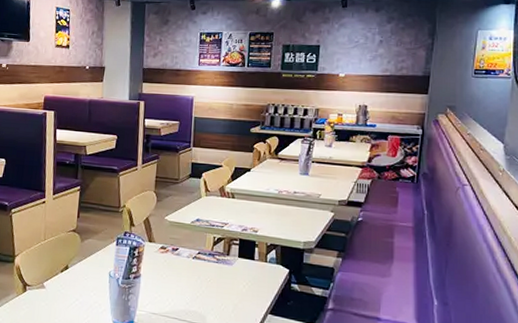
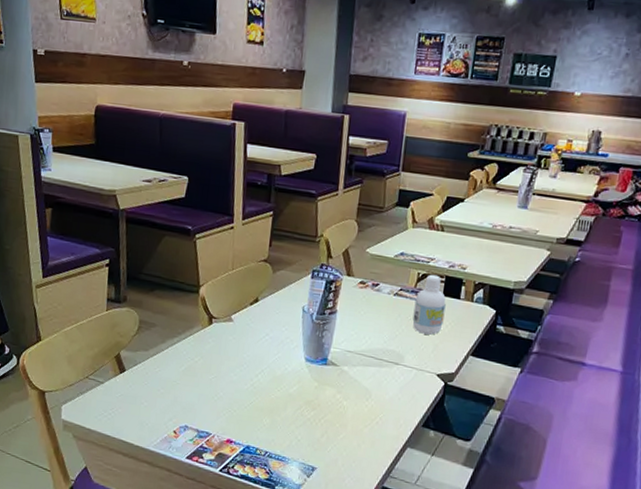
bottle: none [211,238,242,295] -> present [412,274,446,335]

